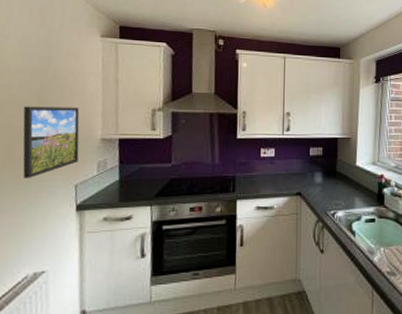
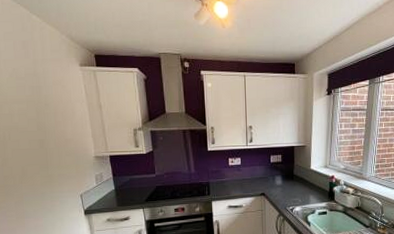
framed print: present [22,106,80,178] -> none [26,131,79,191]

